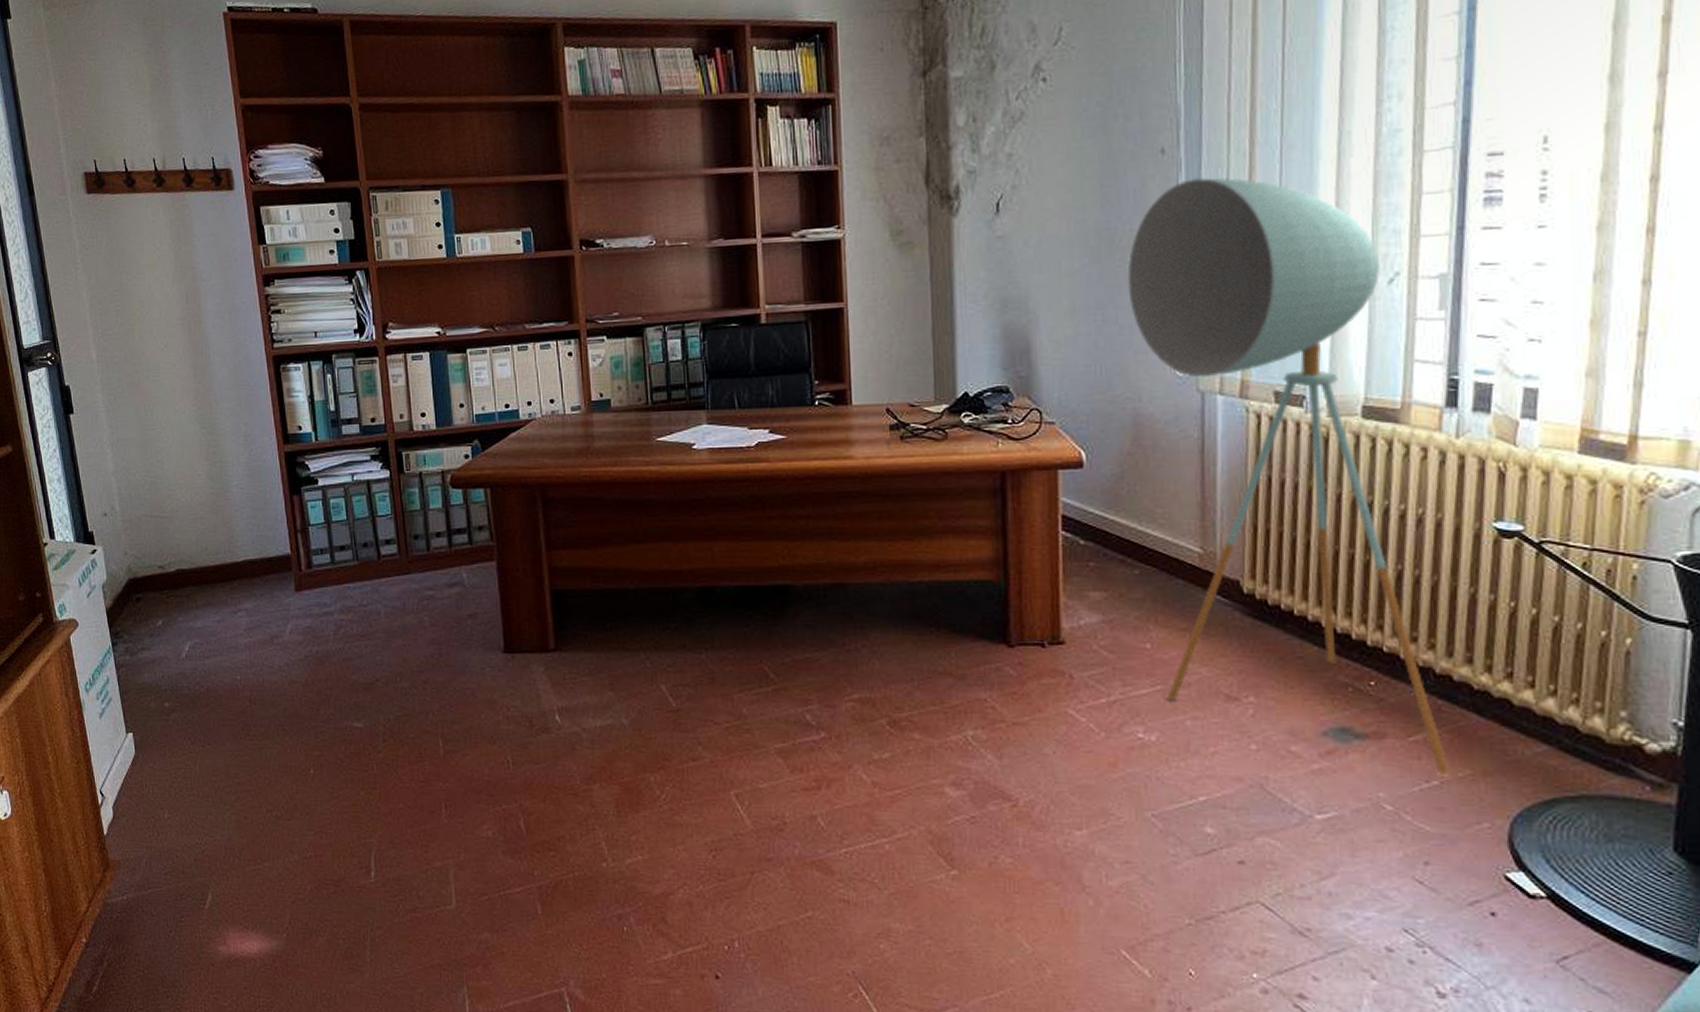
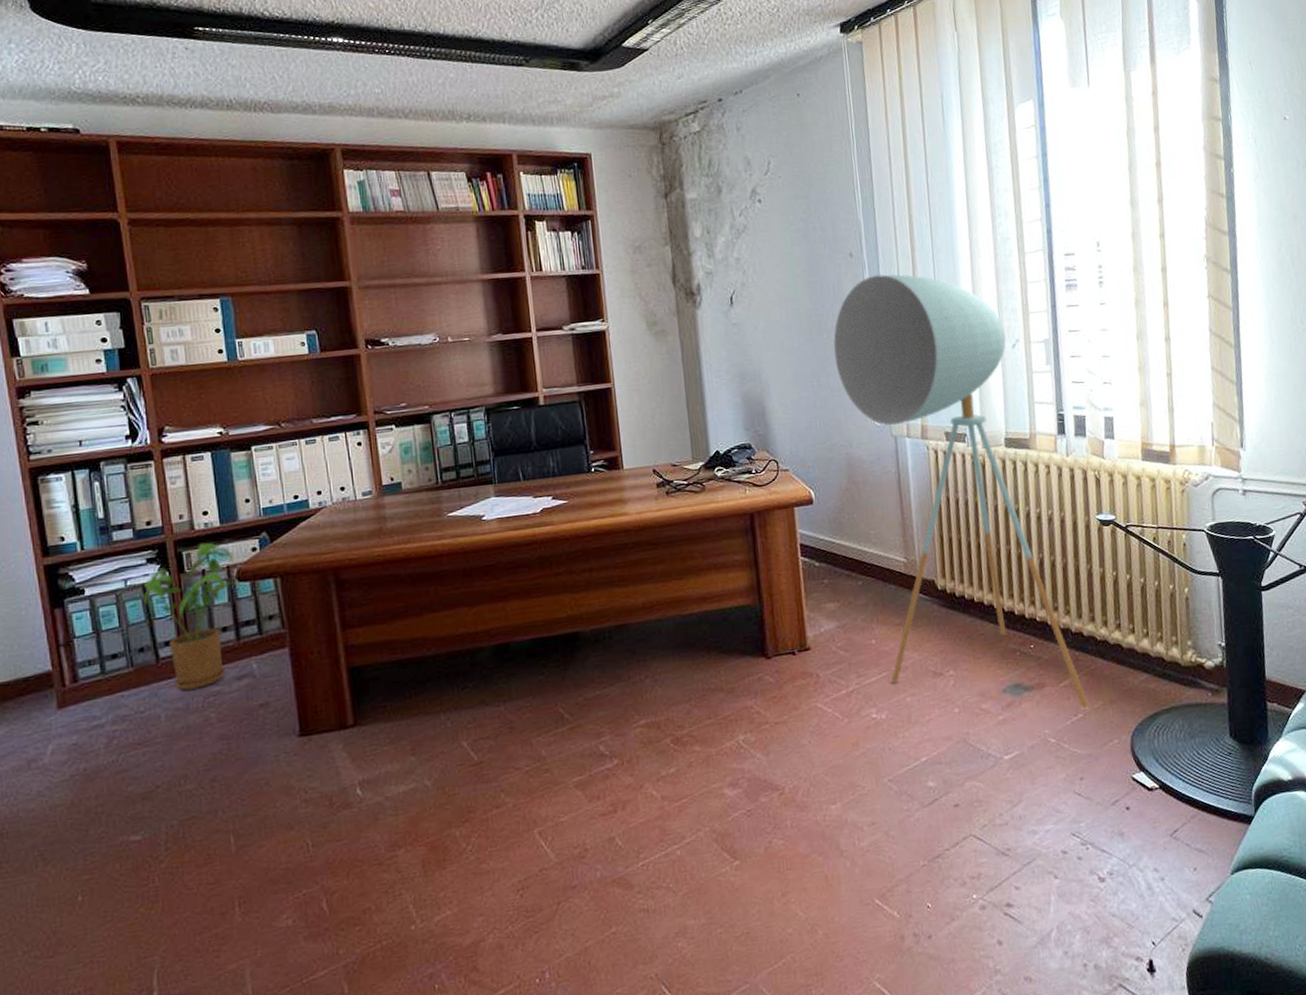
house plant: none [367,445,448,590] -> present [142,542,234,691]

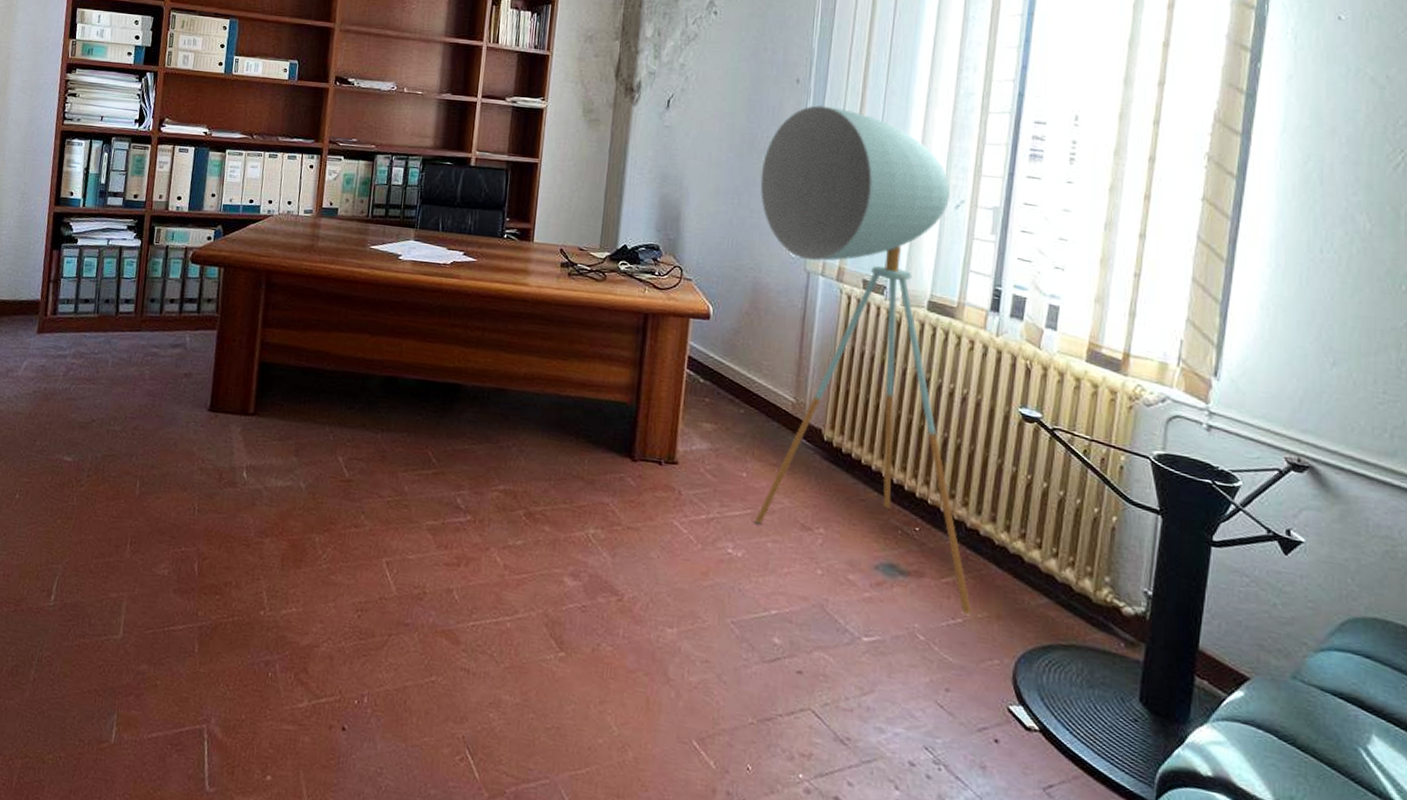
house plant: present [142,542,234,691] -> none [117,223,193,346]

